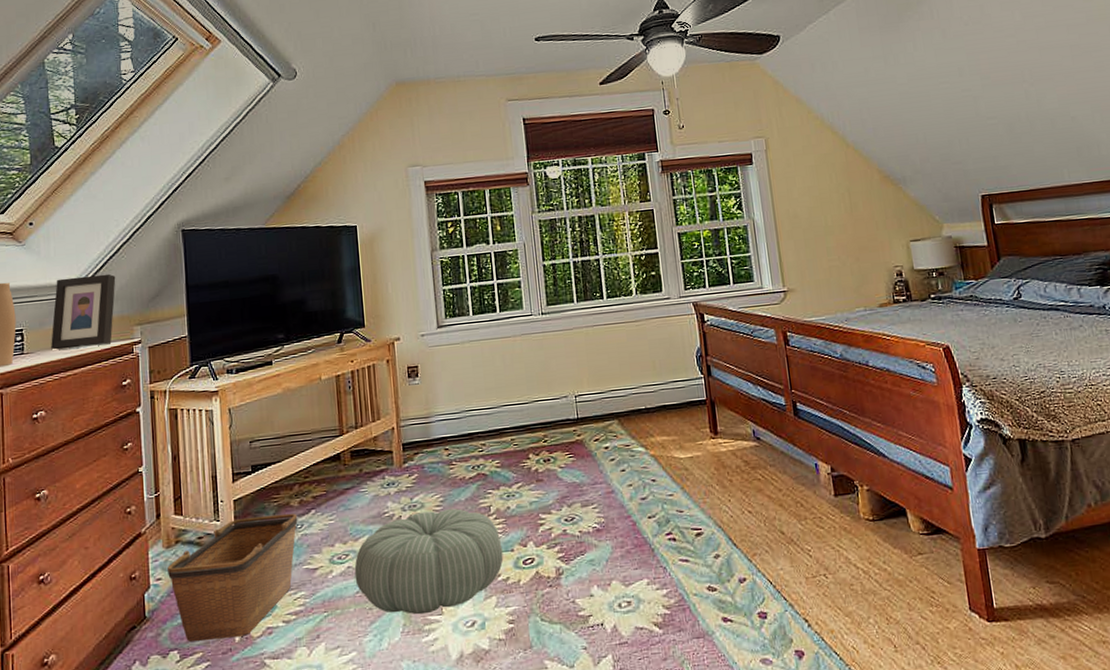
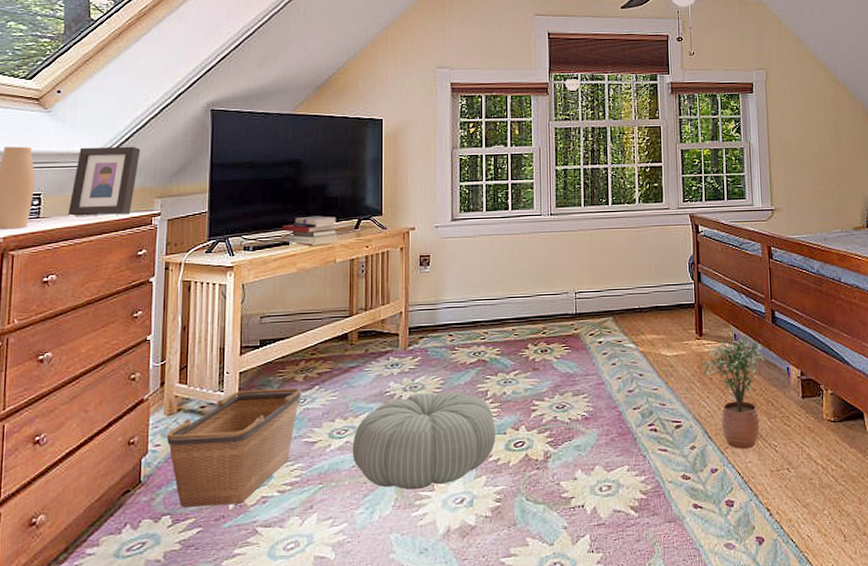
books: none [263,332,321,365] -> present [282,216,337,247]
potted plant: none [717,434,793,556] -> present [699,338,768,449]

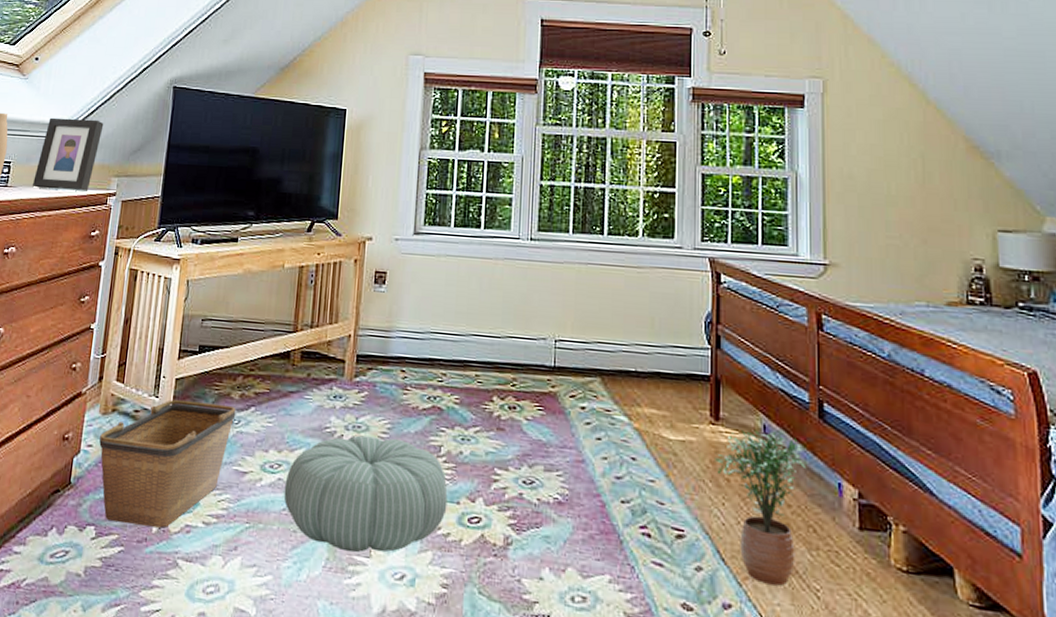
books: present [282,216,337,247] -> none [232,212,289,247]

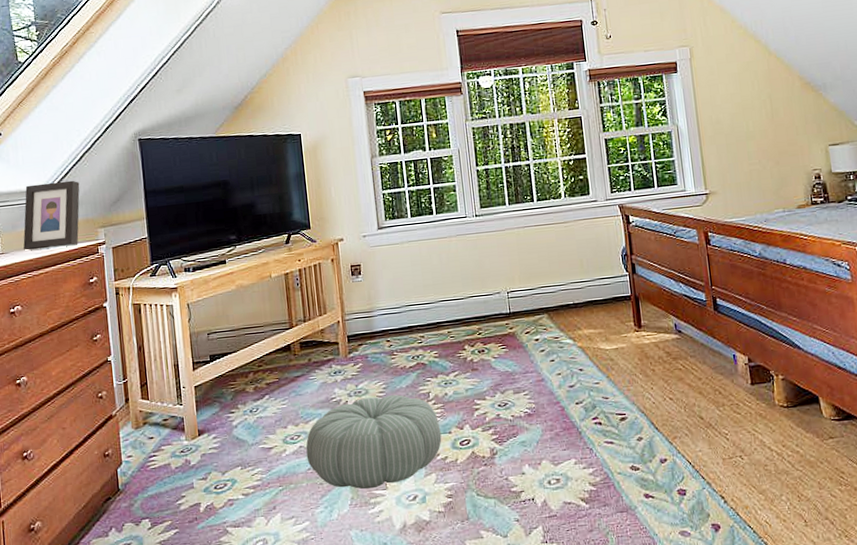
bicycle basket: present [99,399,236,528] -> none [137,398,254,511]
potted plant: present [713,430,810,586] -> none [640,327,712,439]

